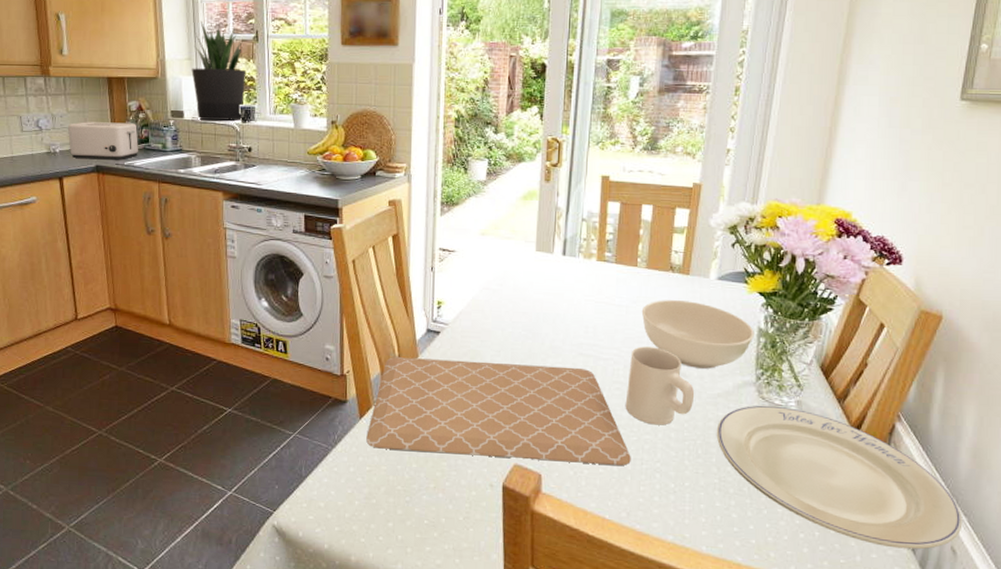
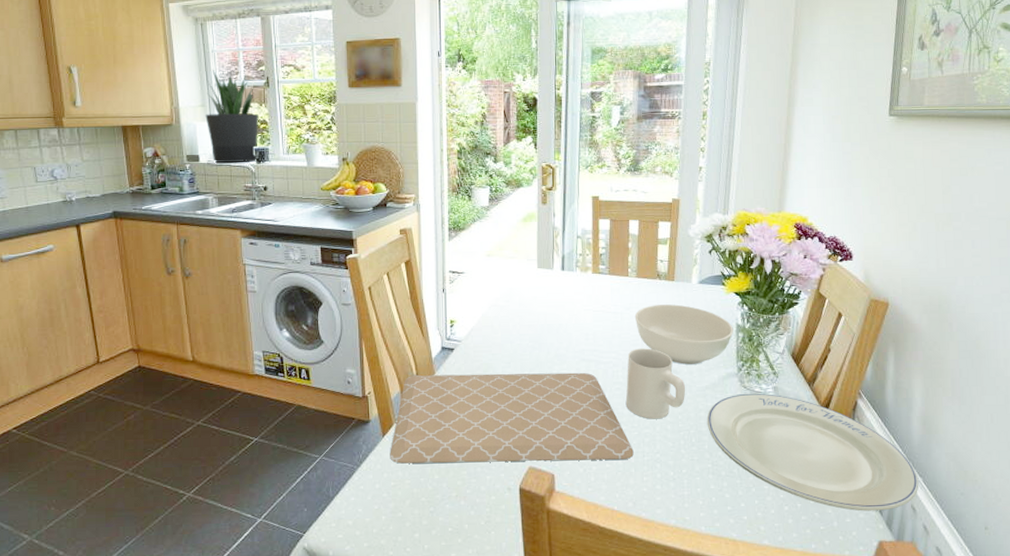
toaster: present [68,122,138,160] -> none [84,169,155,206]

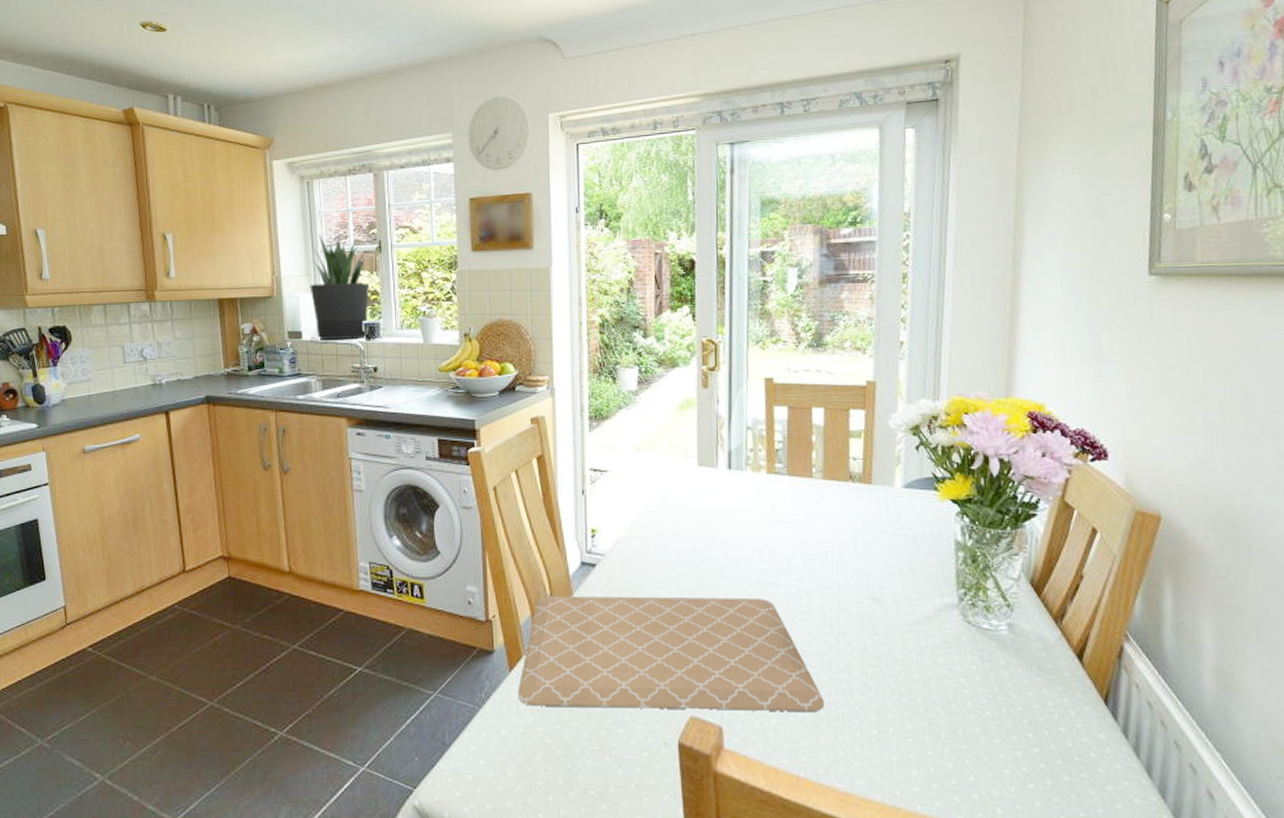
cup: present [625,348,686,419] -> none [812,569,891,661]
bowl: present [634,304,733,365] -> none [821,514,951,591]
plate: present [706,393,919,511] -> none [919,631,1217,796]

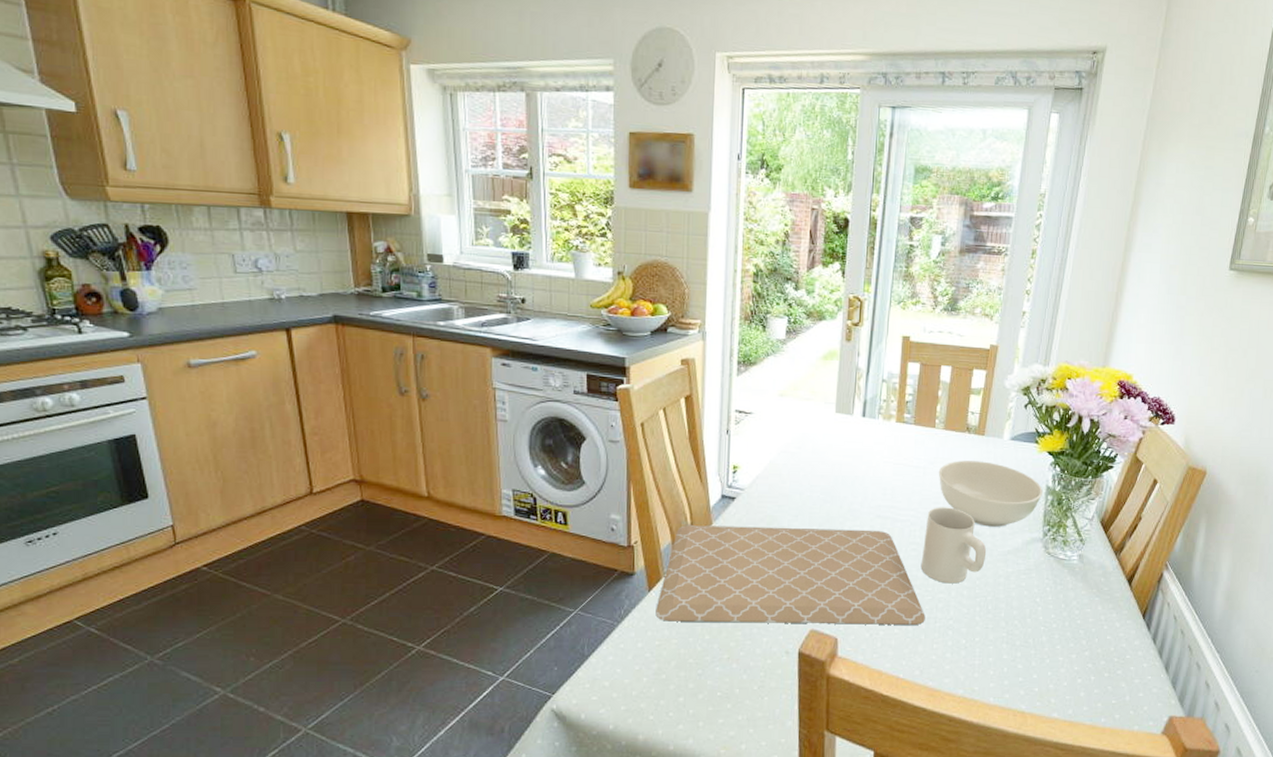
planter: present [310,233,370,341] -> none [452,151,519,268]
cup: none [812,569,891,661] -> present [920,507,987,584]
bowl: none [821,514,951,591] -> present [938,460,1043,527]

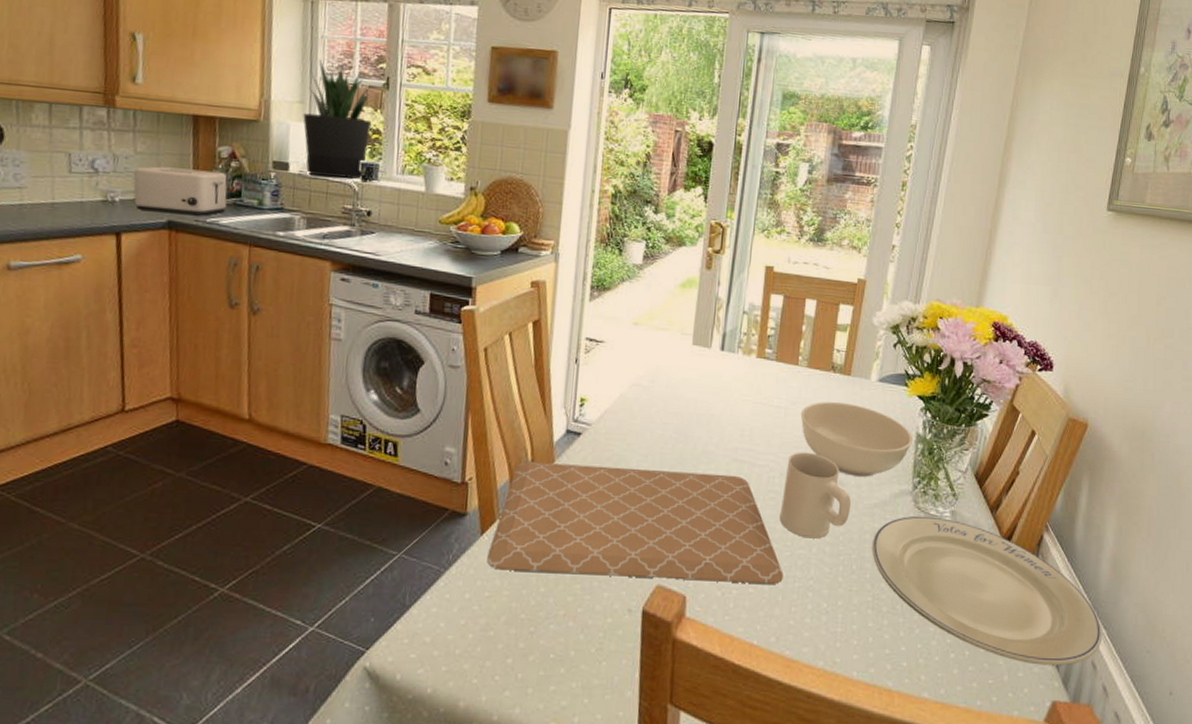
toaster: none [297,263,387,310] -> present [133,166,228,216]
planter: none [452,151,519,268] -> present [303,59,372,179]
plate: none [1005,560,1216,686] -> present [871,515,1103,666]

